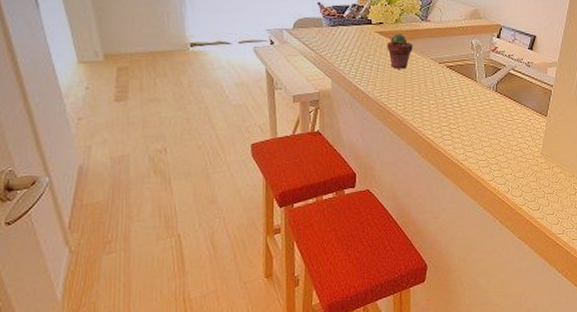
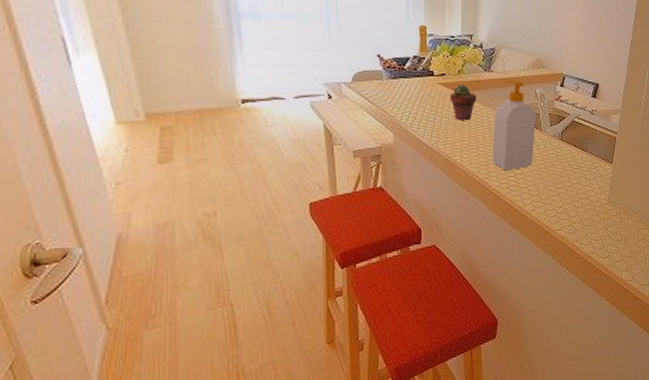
soap bottle: none [427,30,472,120] -> present [493,79,537,171]

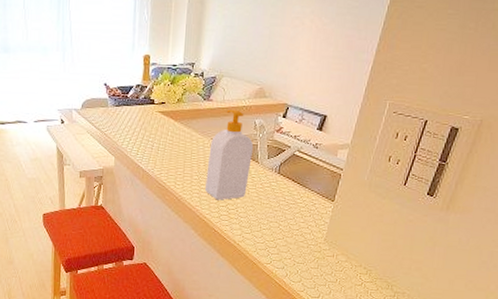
potted succulent: present [450,85,477,120] -> none [168,113,194,149]

